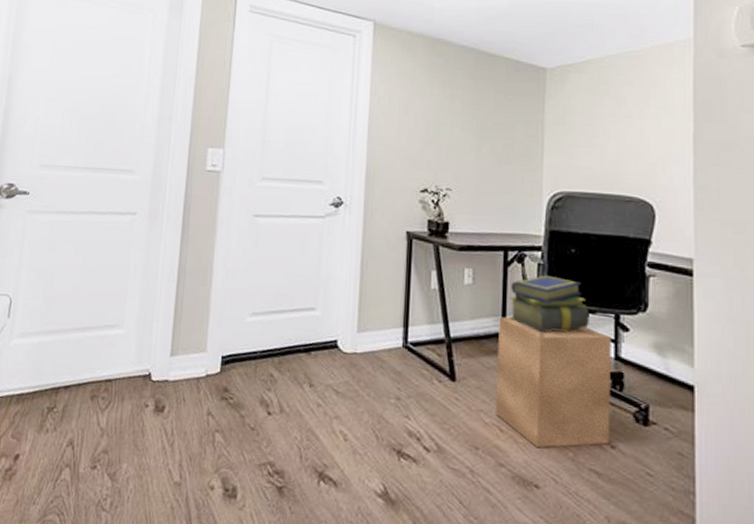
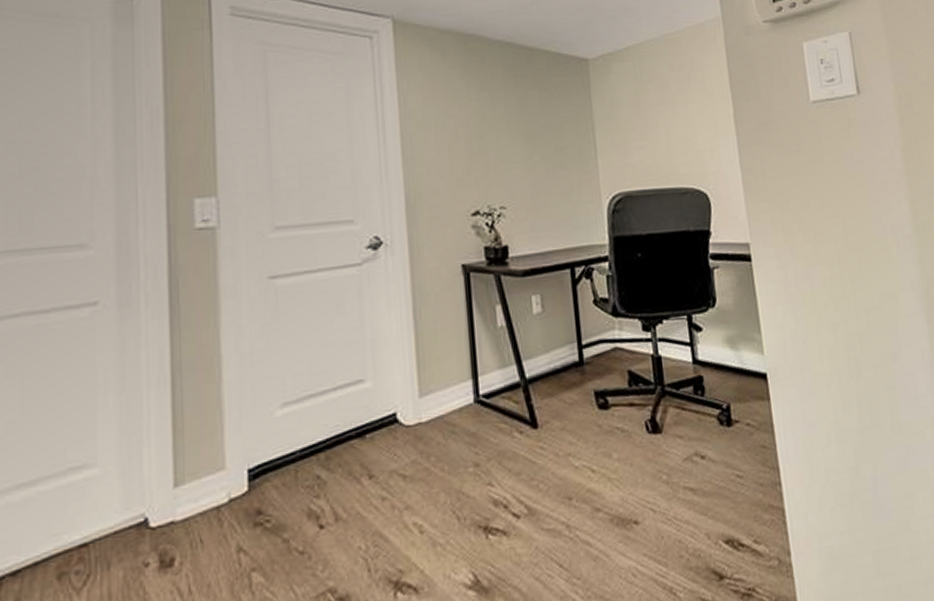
cardboard box: present [496,316,611,449] -> none [575,335,699,480]
stack of books: present [509,275,589,332] -> none [582,286,665,351]

